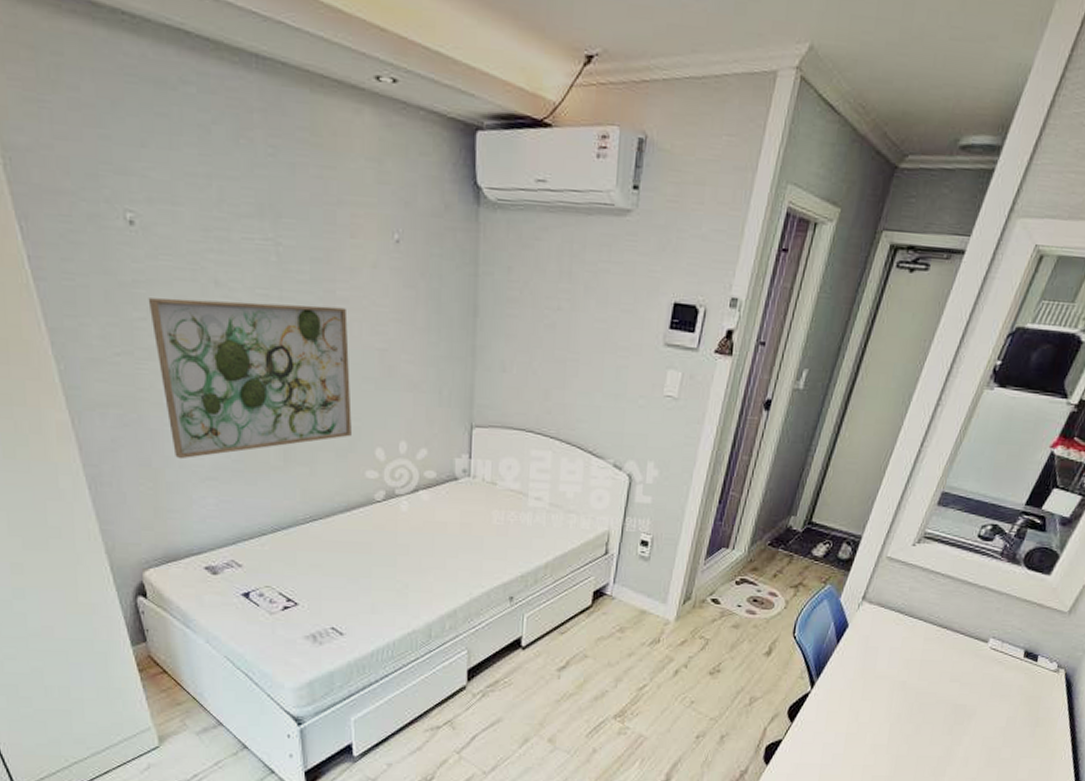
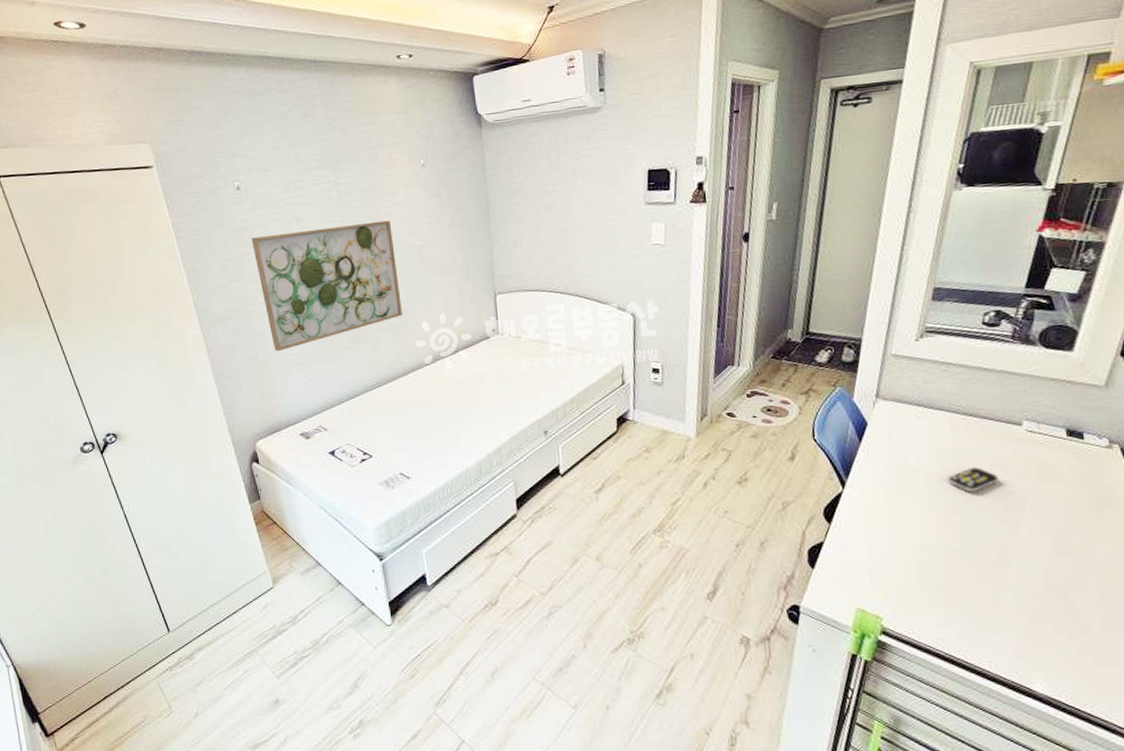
remote control: none [909,679,955,703] -> present [947,467,998,493]

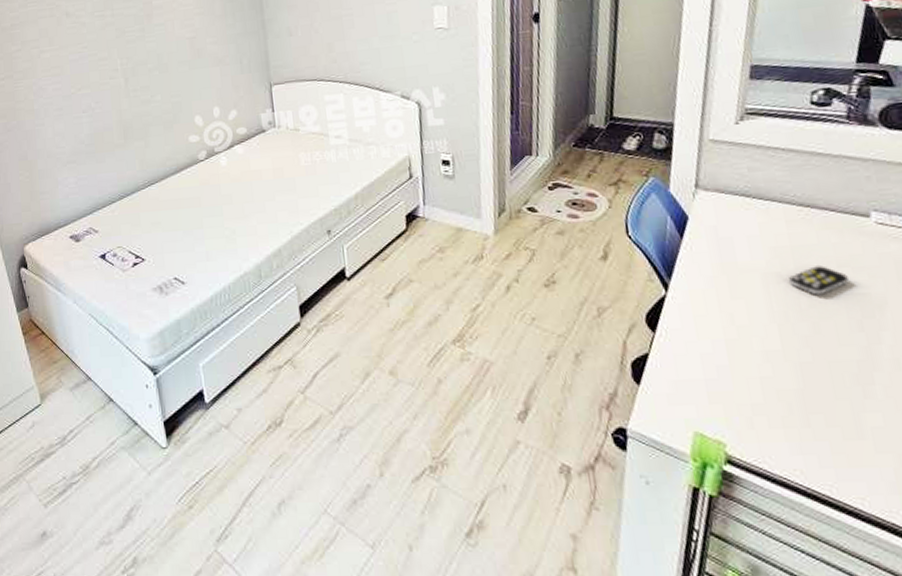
wall art: present [251,220,402,352] -> none [21,12,174,151]

